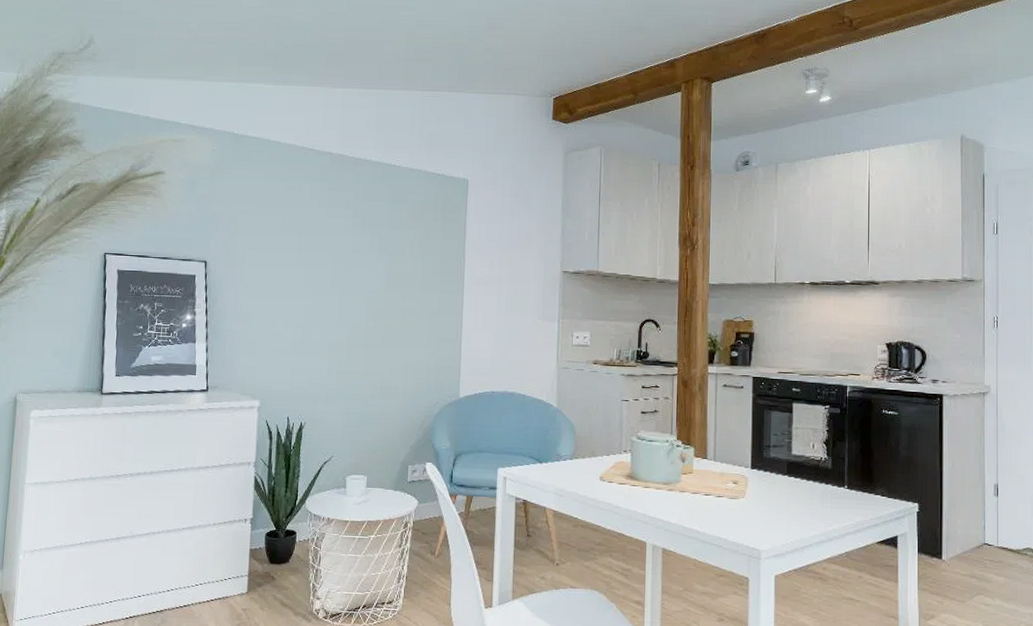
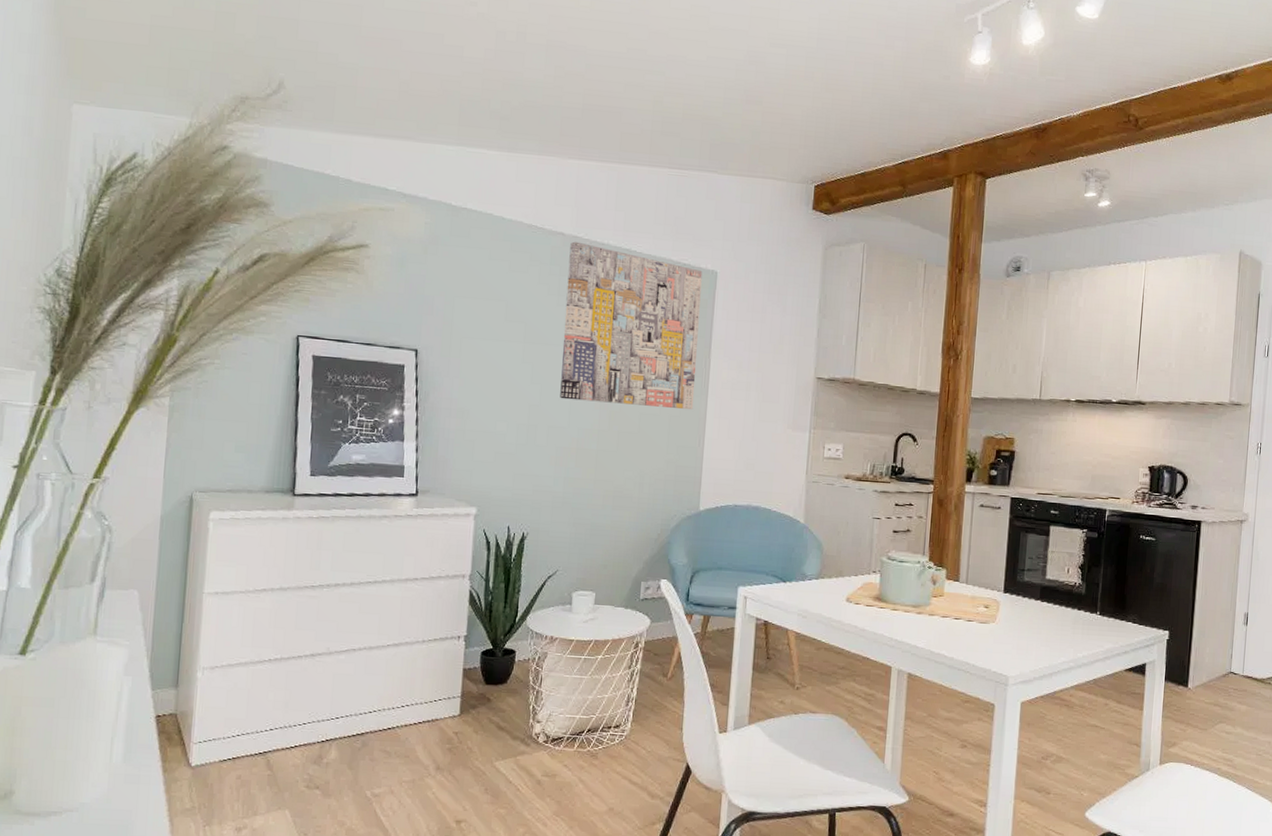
wall art: none [331,159,455,305] -> present [560,241,703,409]

